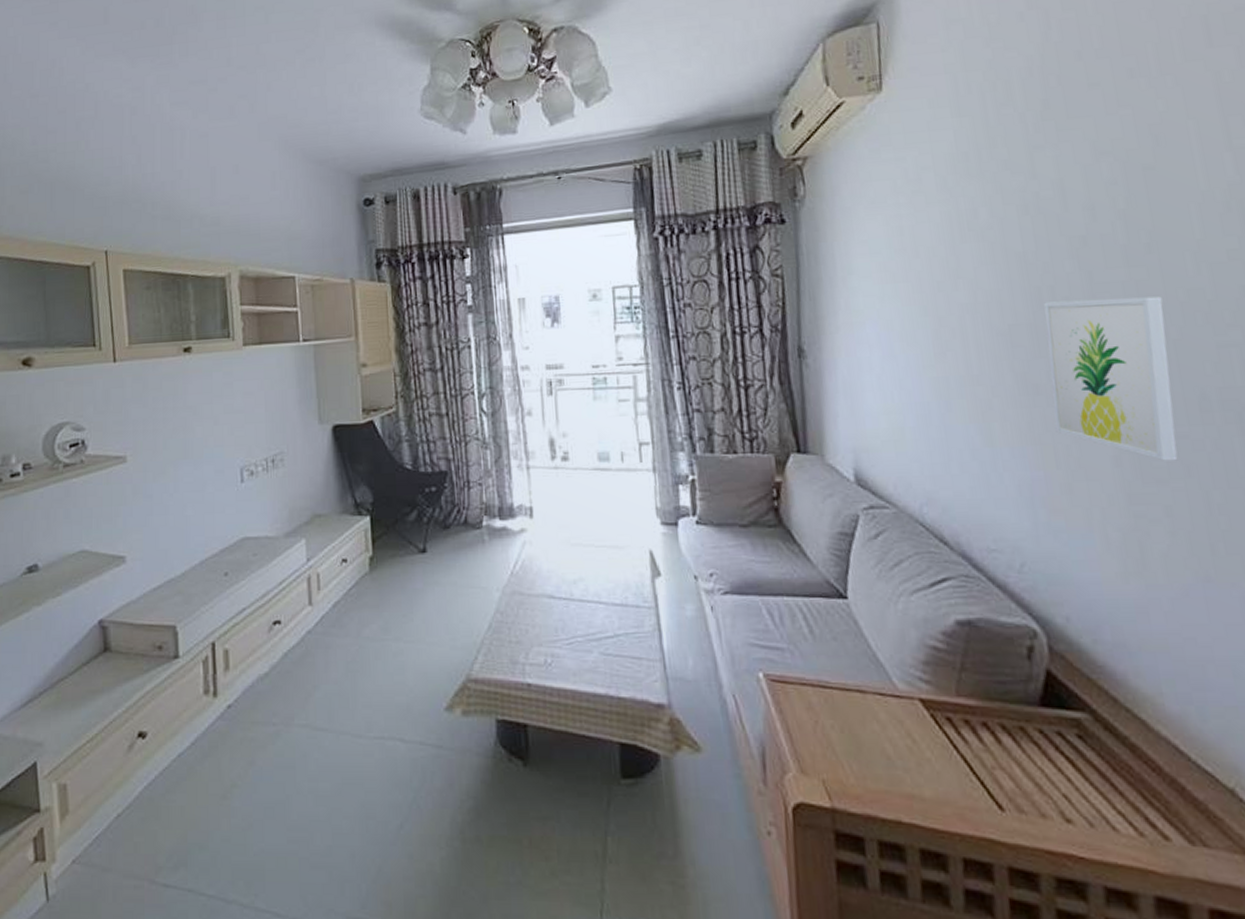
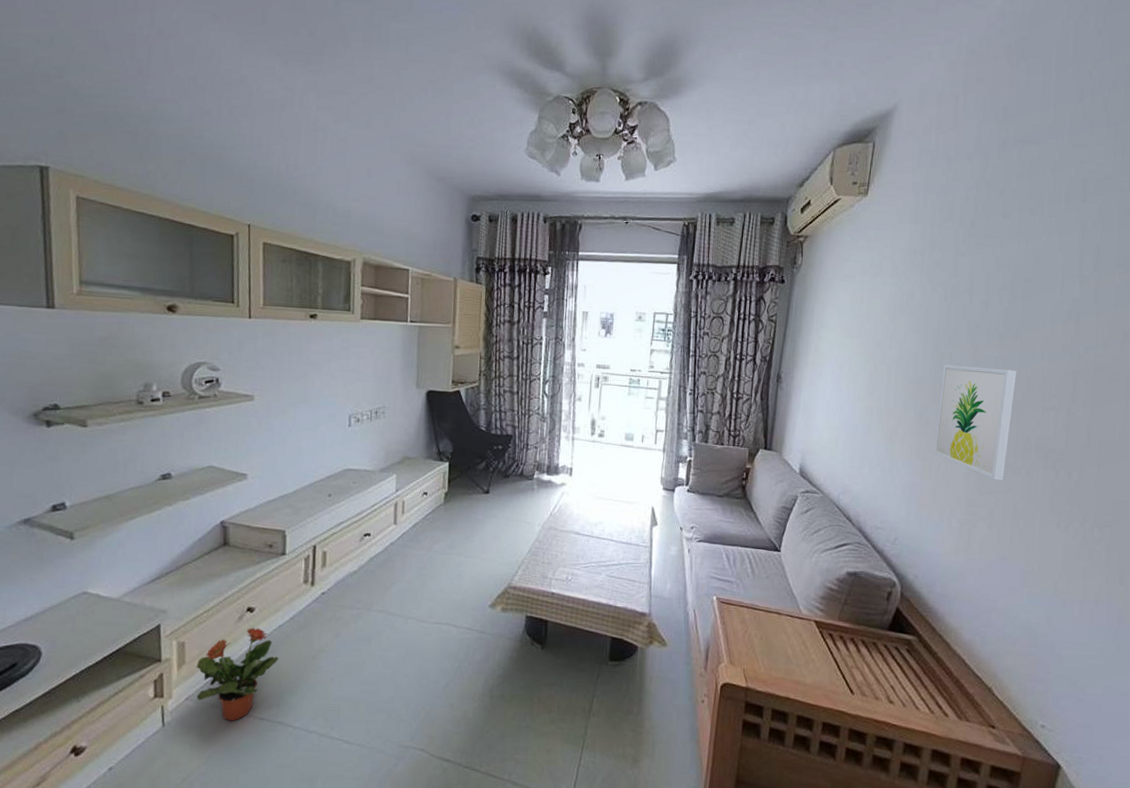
potted plant: none [82,759,182,890] -> present [196,627,279,721]

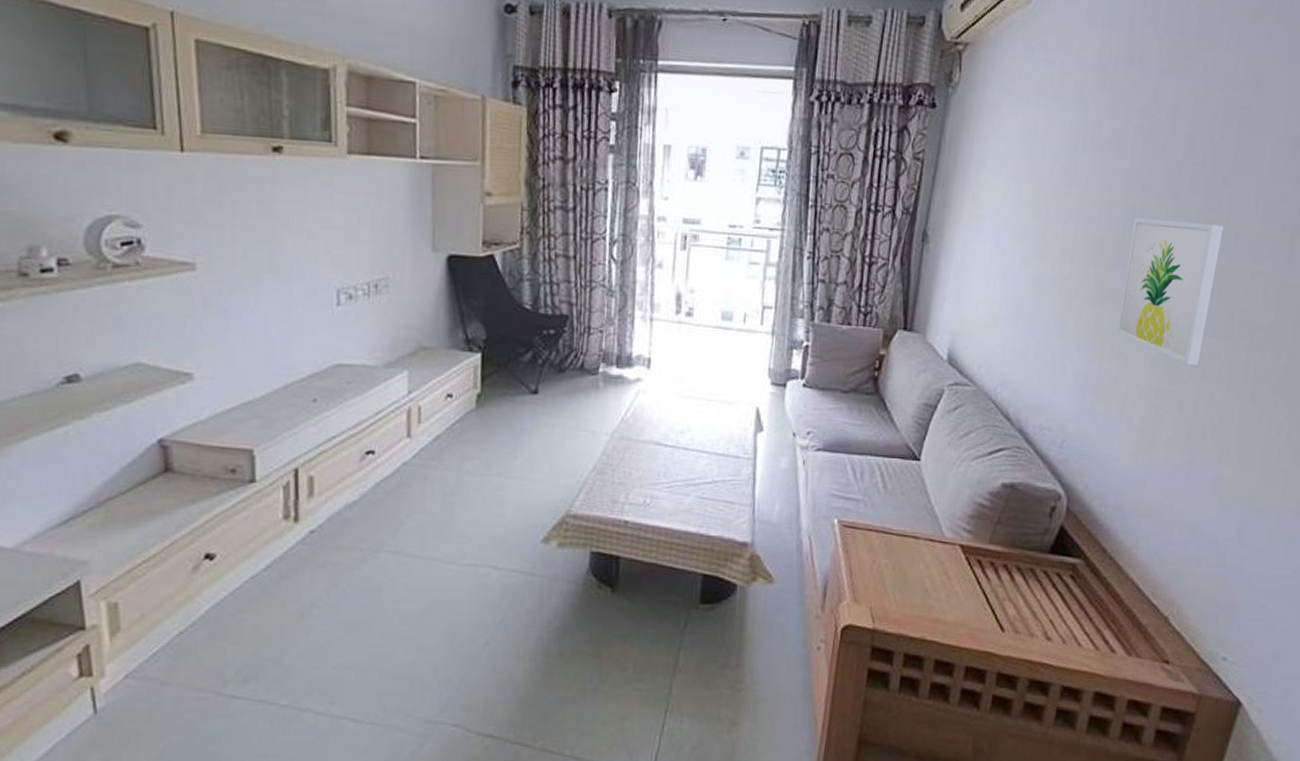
potted plant: present [196,627,279,721] -> none [137,579,254,702]

